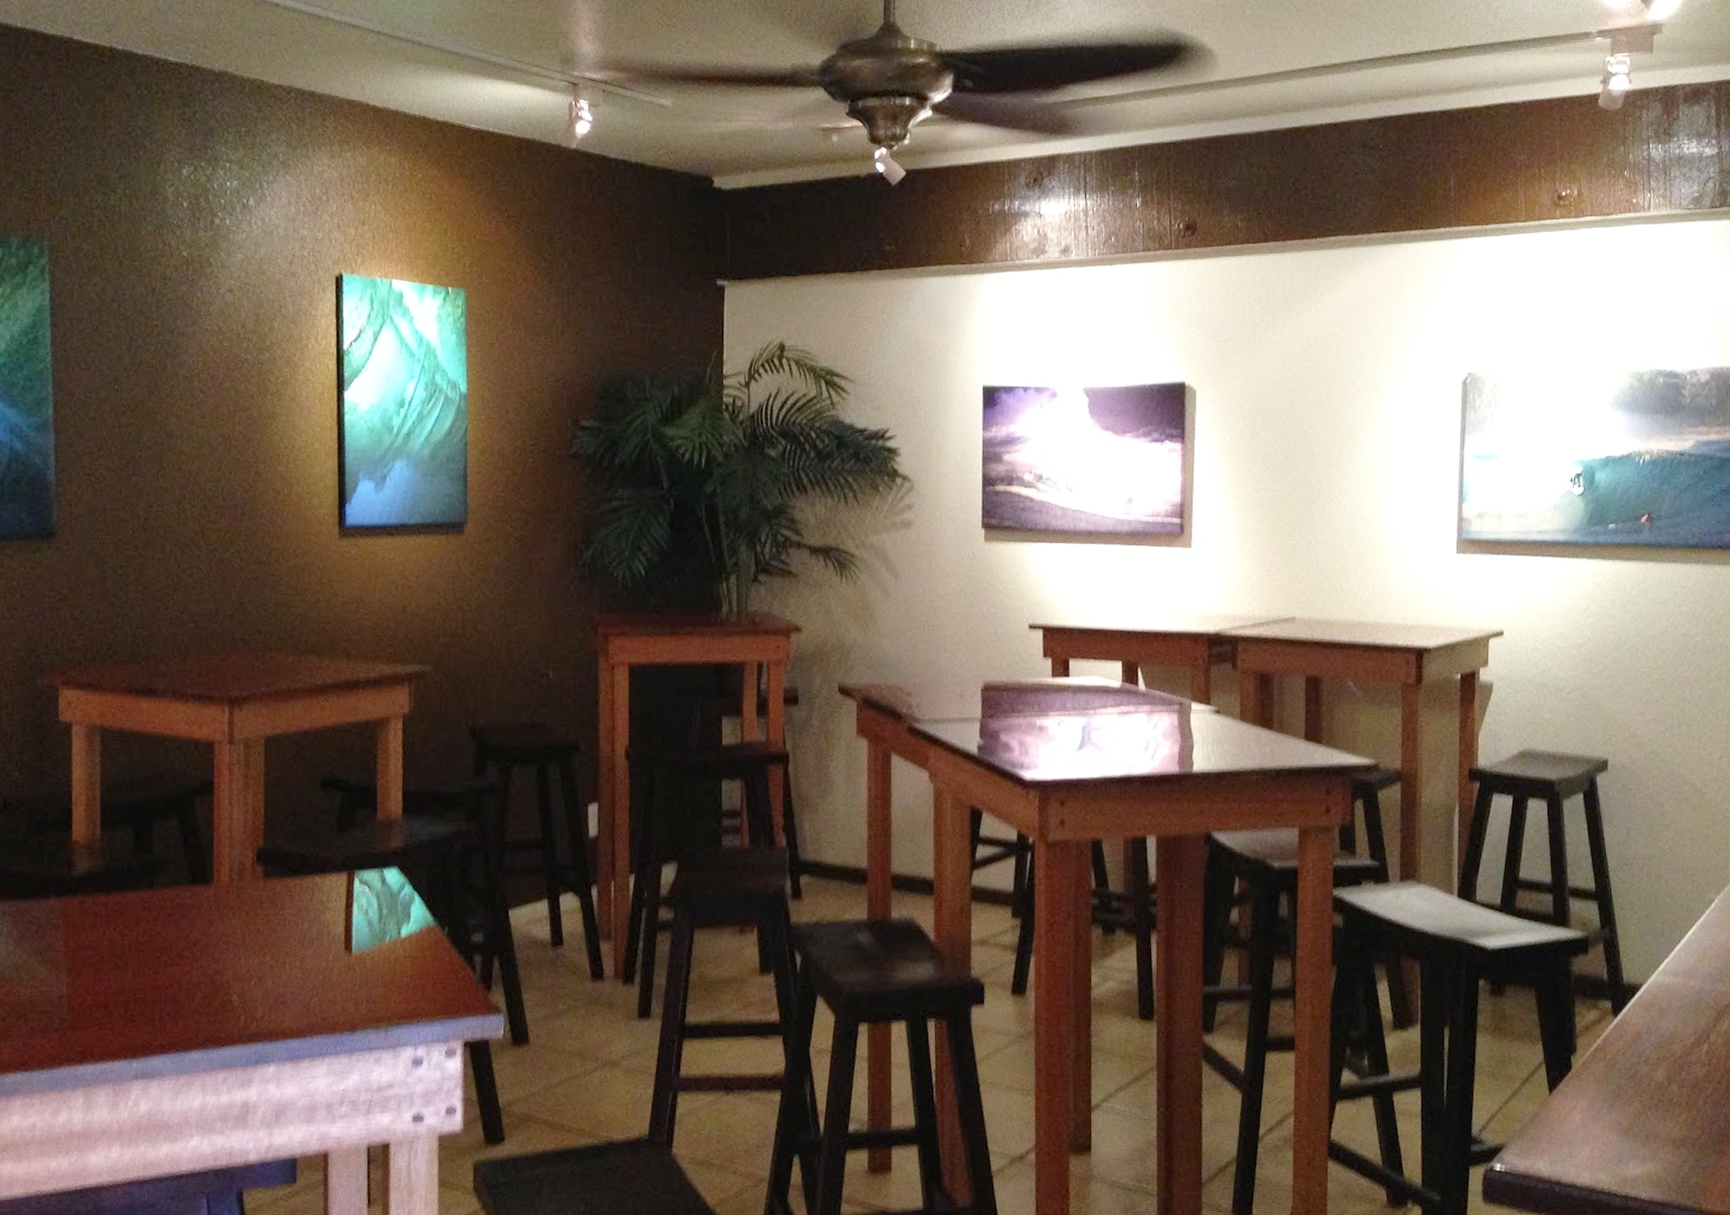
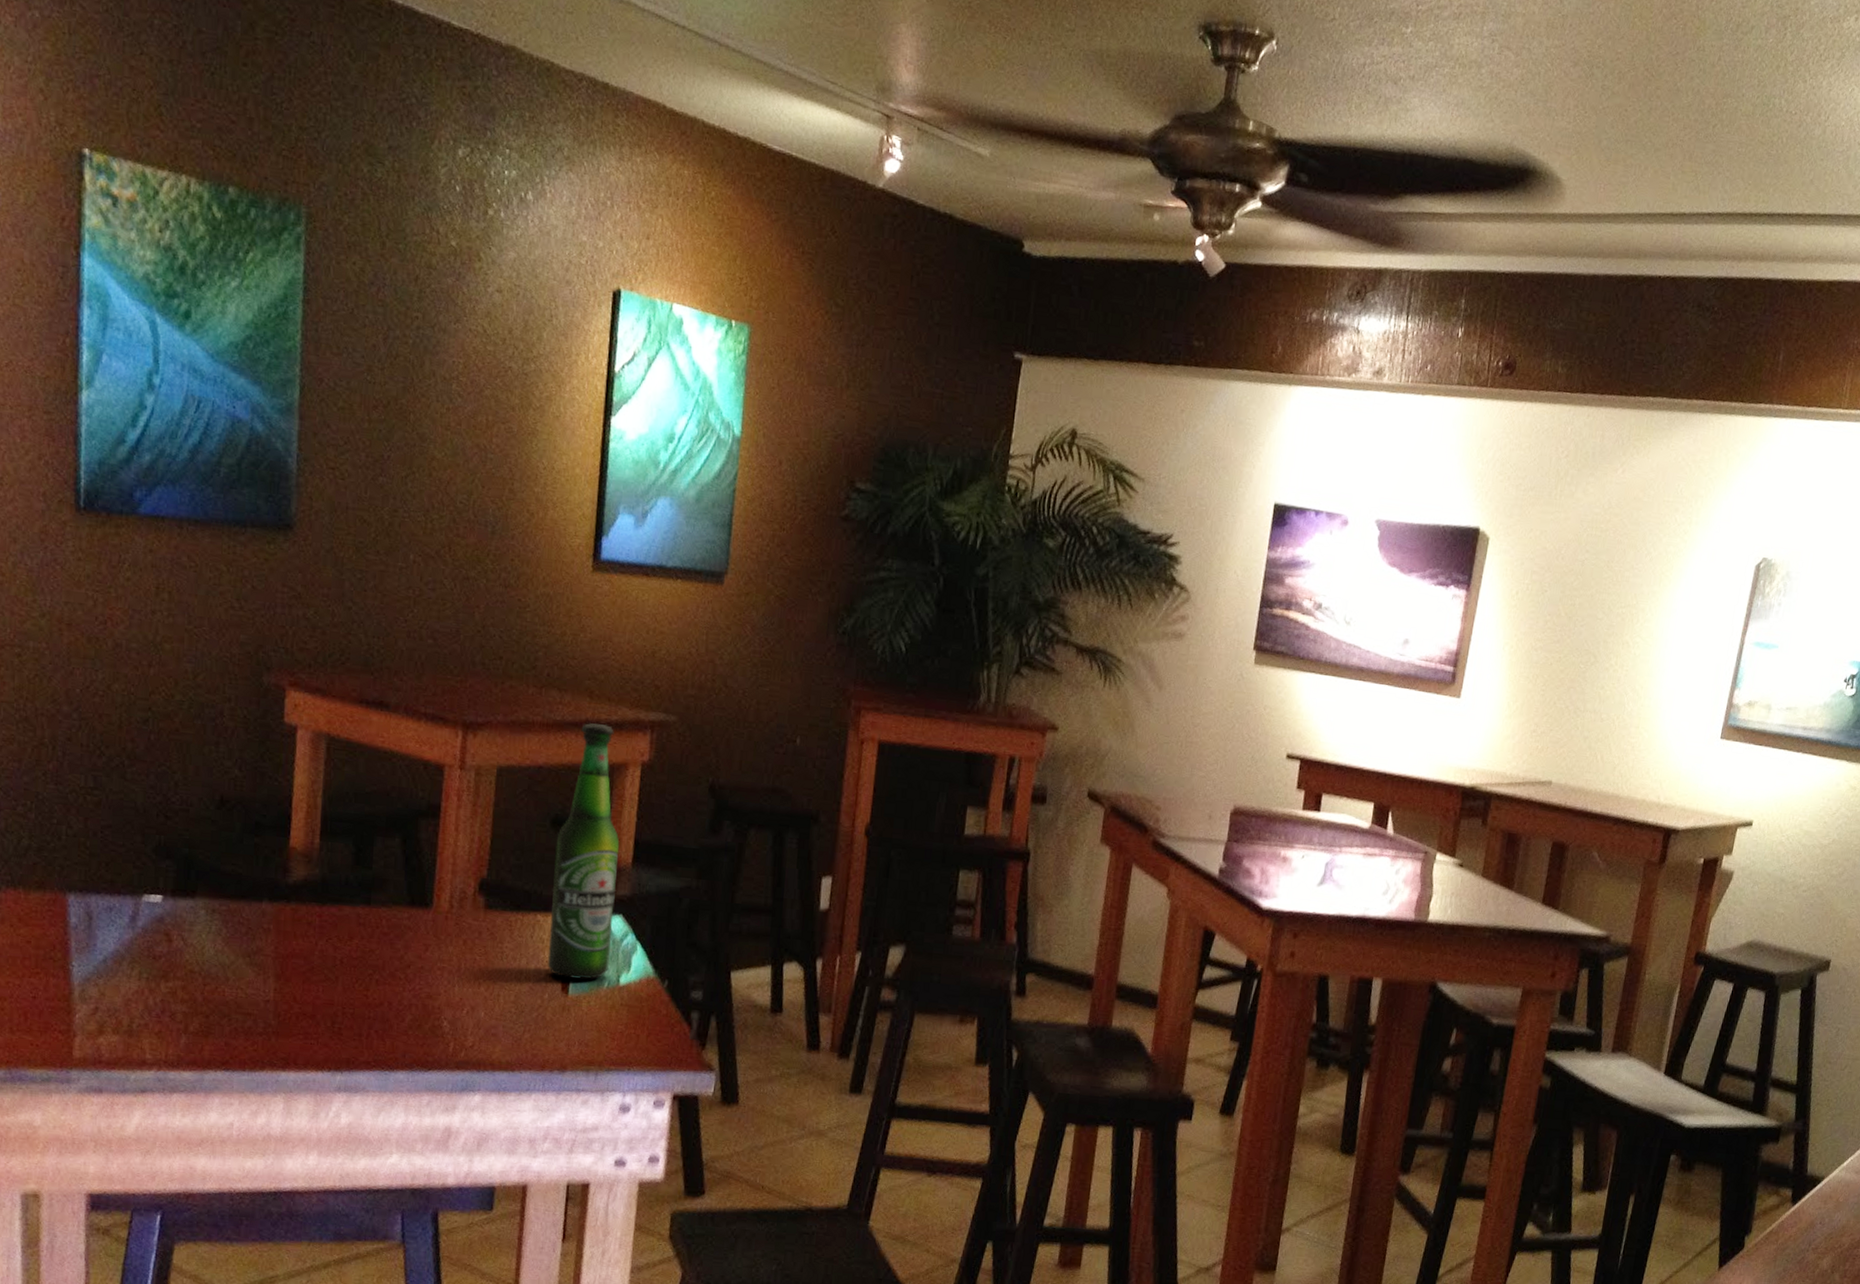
beer bottle: none [327,683,390,938] -> present [547,723,620,980]

